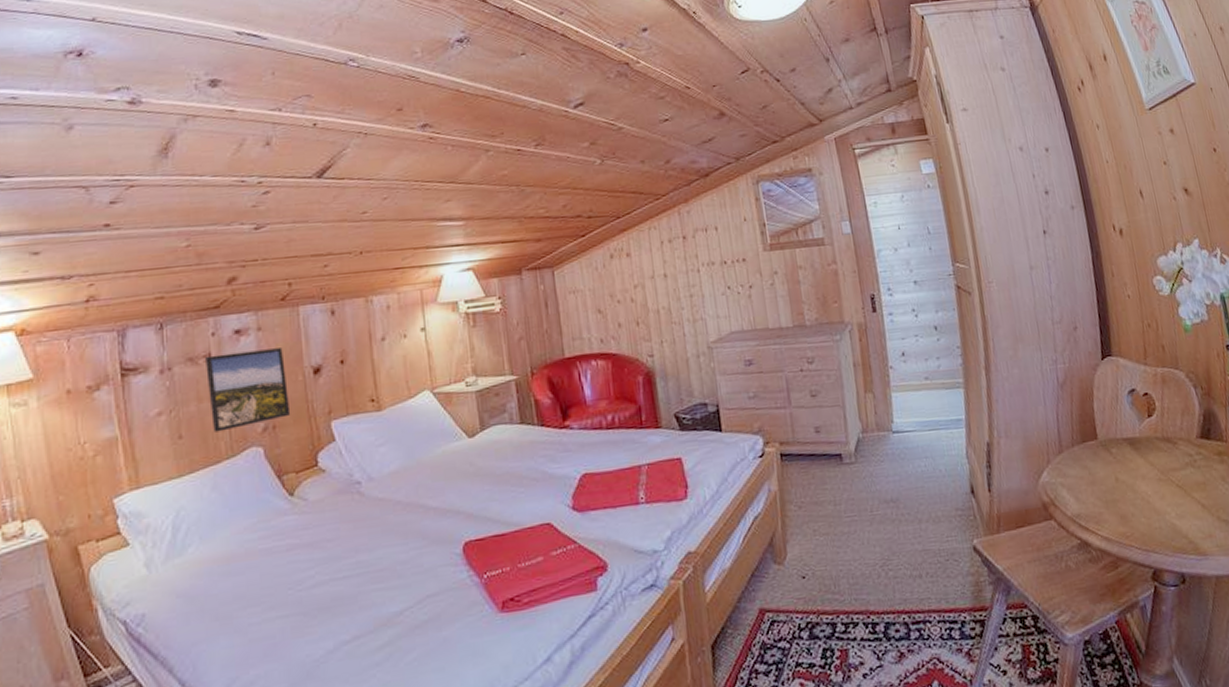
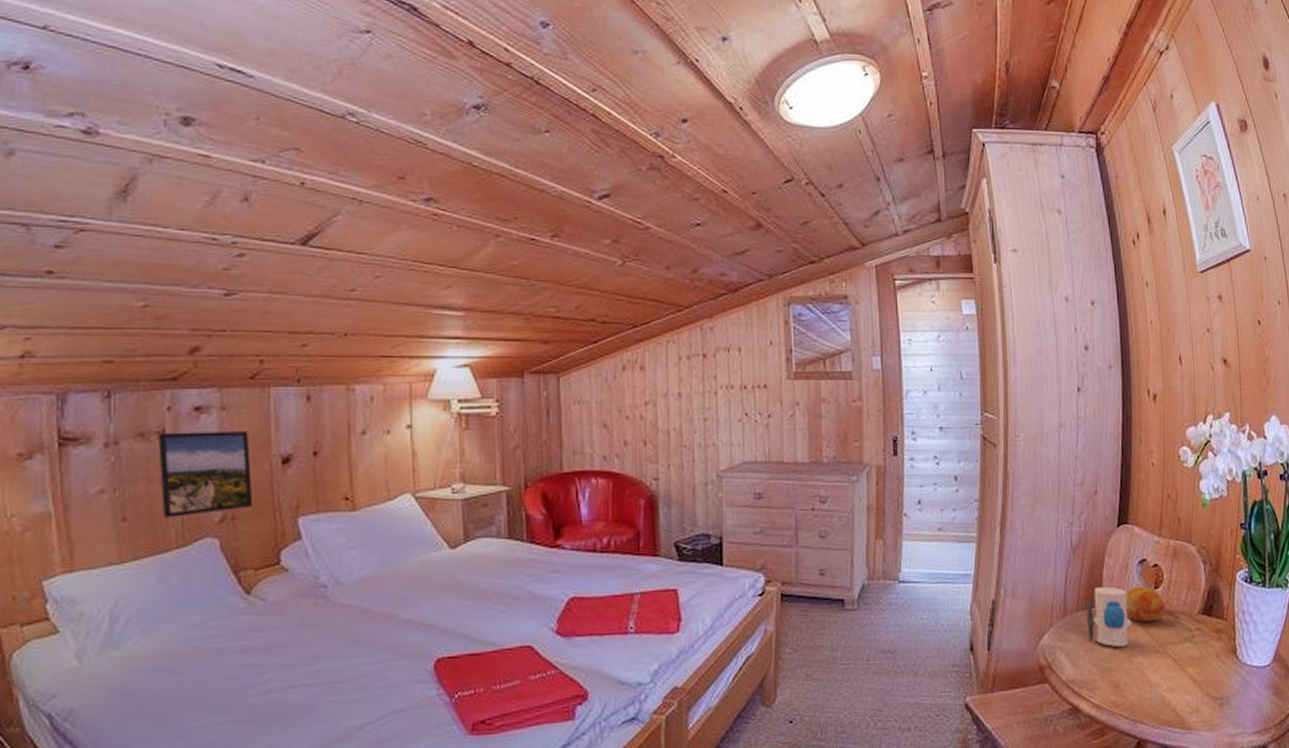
toy: none [1080,418,1130,478] -> present [1086,586,1132,647]
fruit: none [1119,415,1163,451] -> present [1126,586,1165,622]

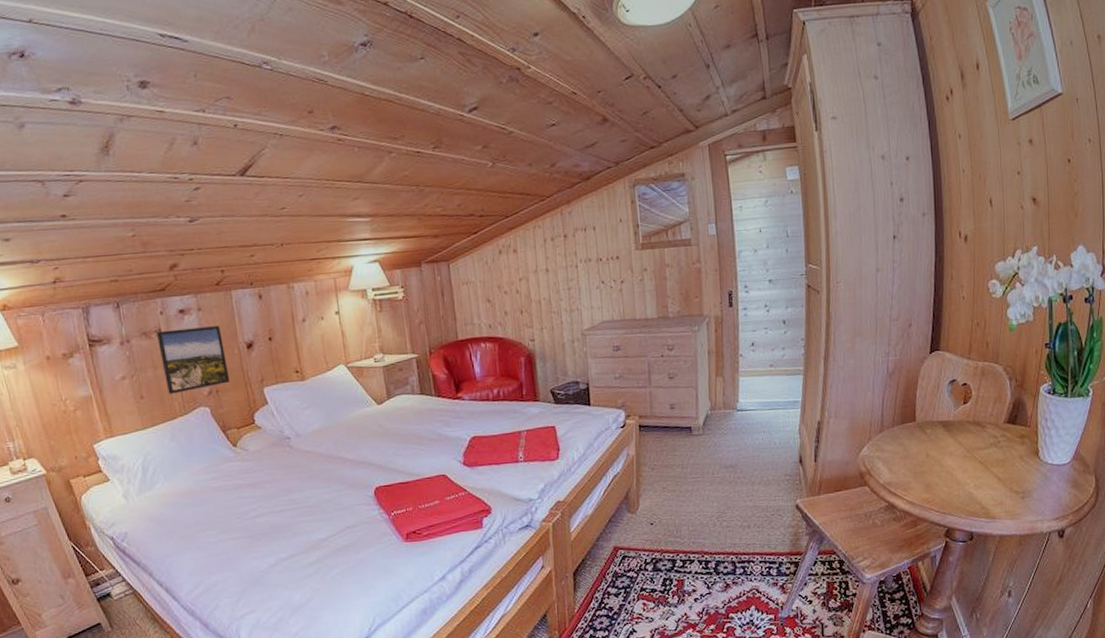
toy: present [1086,586,1132,647] -> none [901,404,942,454]
fruit: present [1126,586,1165,622] -> none [937,402,973,432]

